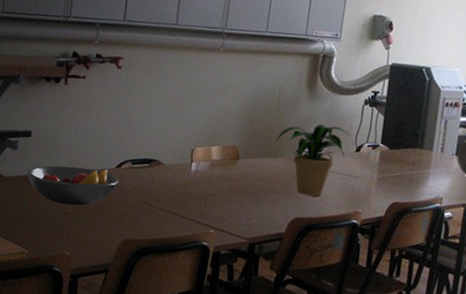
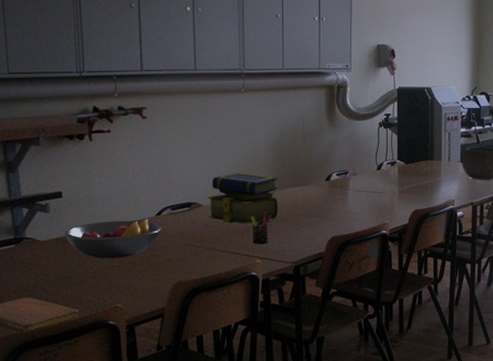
stack of books: none [167,134,244,191] -> present [207,172,278,225]
pen holder: none [209,179,232,214] -> present [251,211,271,245]
potted plant: present [276,124,355,197] -> none [305,149,376,215]

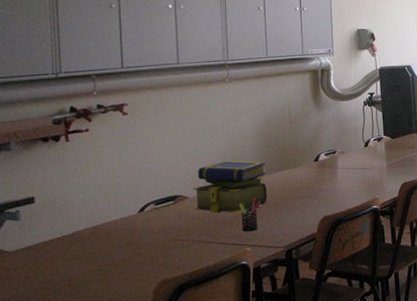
fruit bowl: present [63,218,161,259] -> none [35,216,144,264]

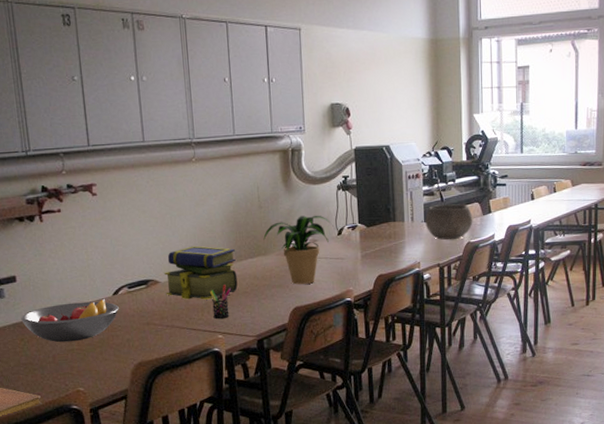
fruit bowl: none [35,216,144,264] -> present [20,298,119,343]
potted plant: none [293,128,363,195] -> present [263,215,336,285]

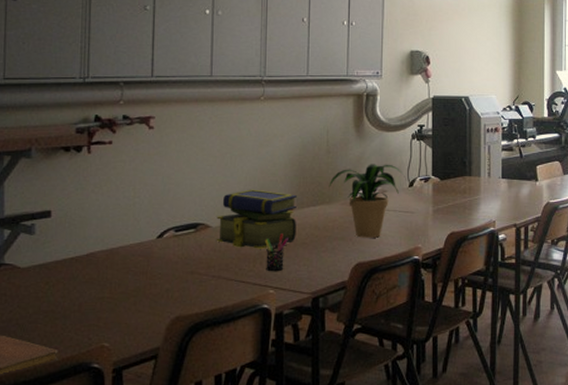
fruit bowl: present [20,298,119,343] -> none [48,241,162,289]
bowl: present [425,204,473,240] -> none [503,161,553,199]

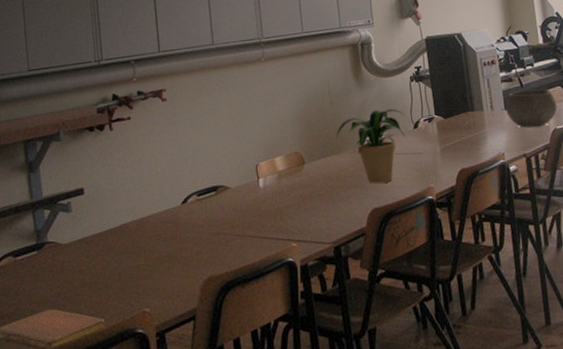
stack of books: present [216,189,297,249] -> none [234,147,311,206]
pen holder: present [265,233,288,272] -> none [282,187,304,226]
bowl: none [503,161,553,199] -> present [505,89,558,128]

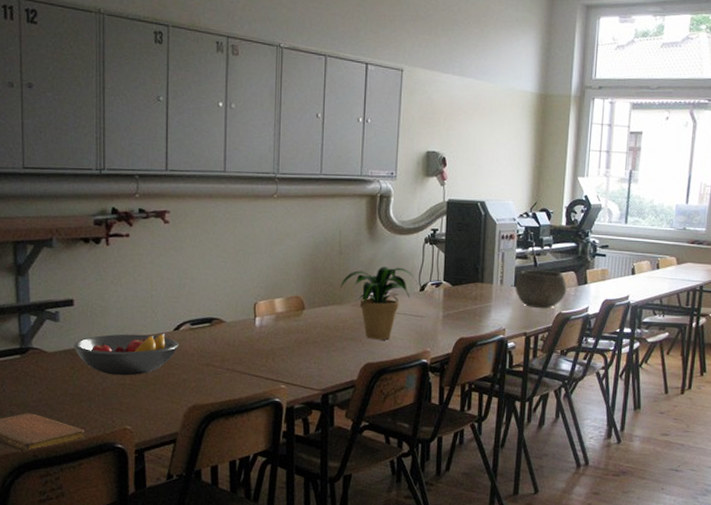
fruit bowl: none [86,208,188,258] -> present [73,333,178,376]

